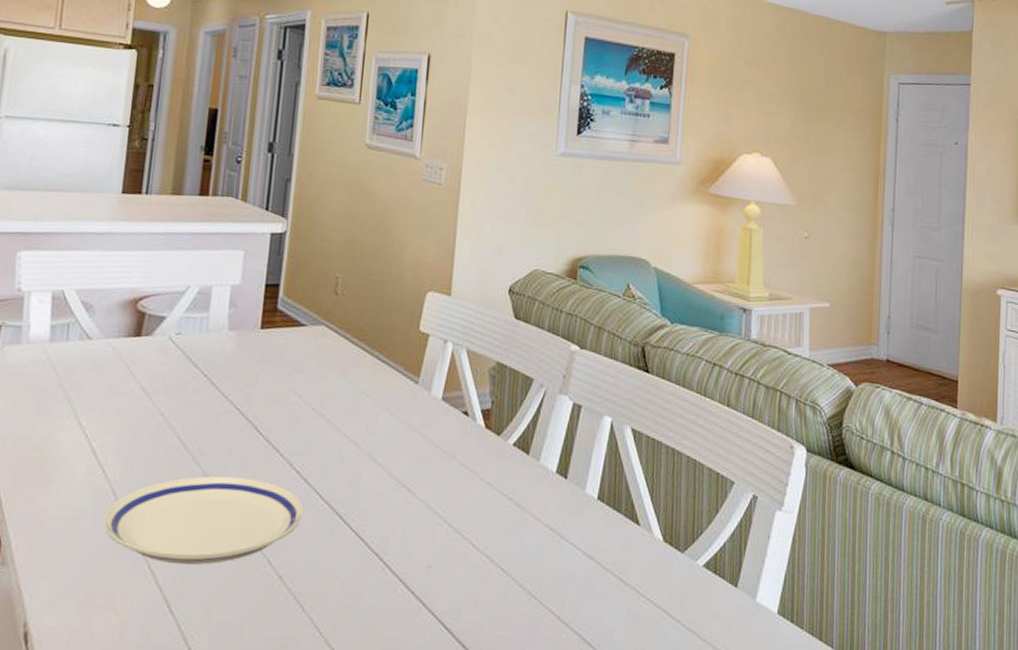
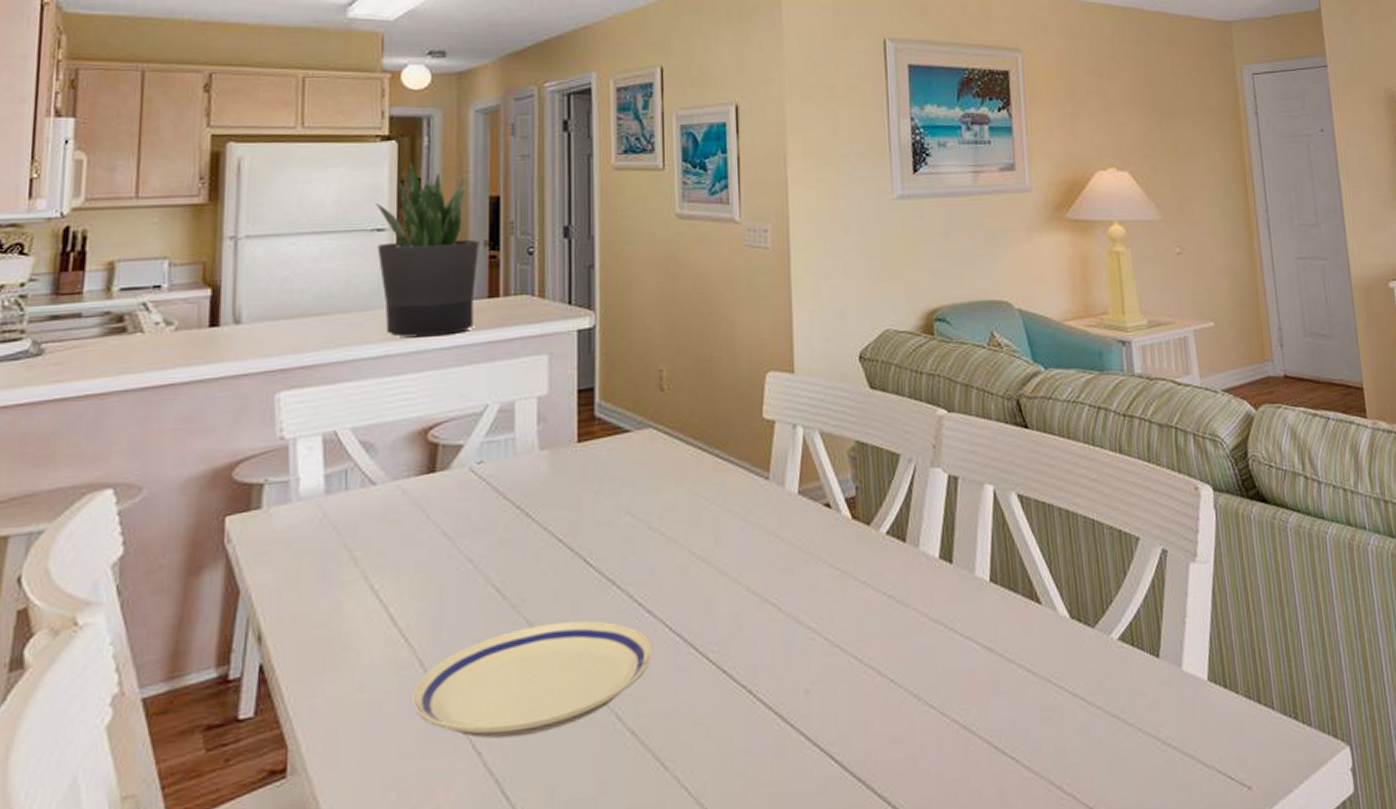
planter: none [111,70,196,223] -> present [375,162,479,338]

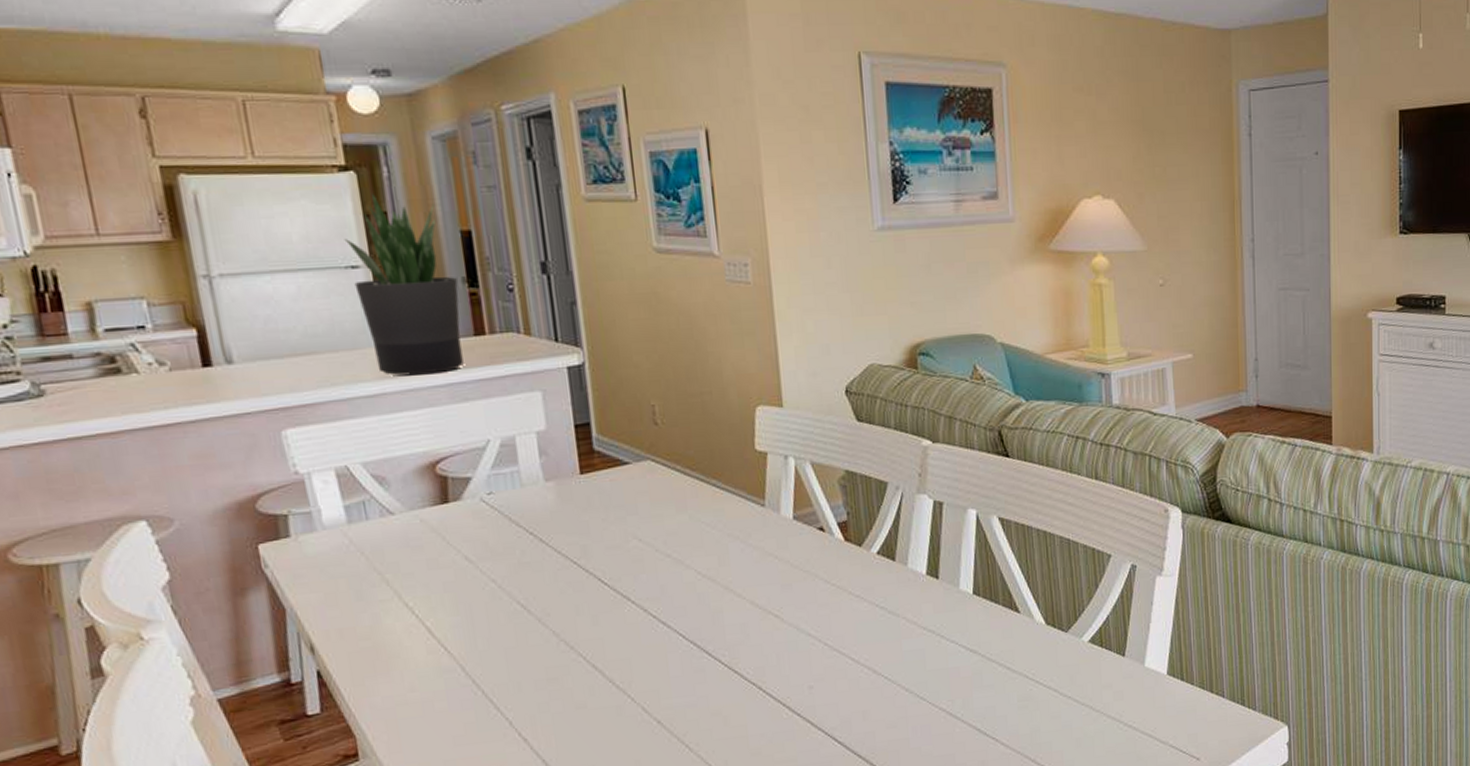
plate: present [412,620,654,739] -> none [458,631,671,728]

